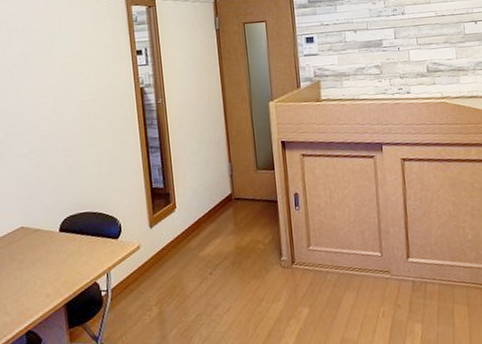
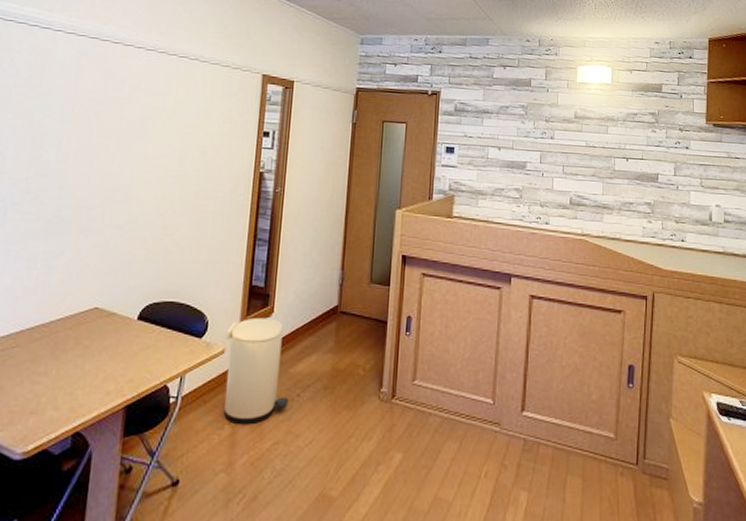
pedal bin: none [138,213,204,305] -> present [223,317,289,425]

